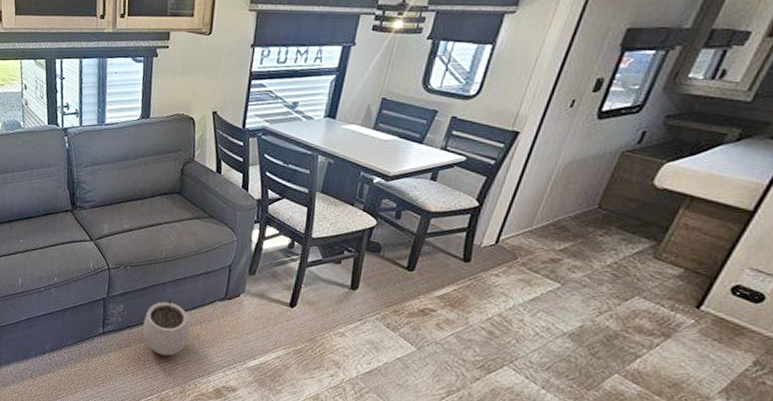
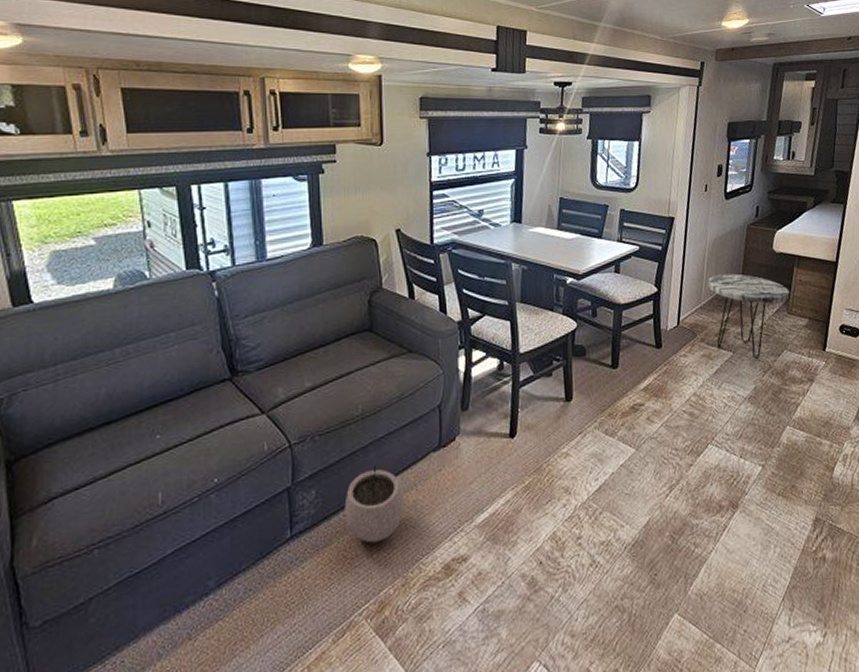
side table: none [541,200,664,297] -> present [707,273,790,359]

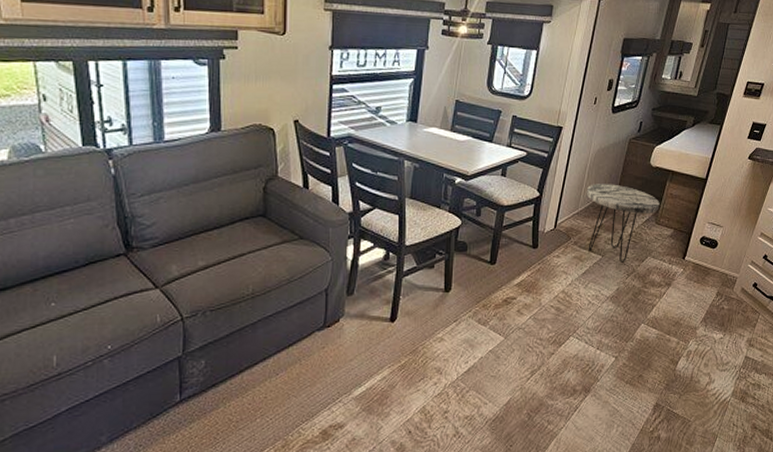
plant pot: present [344,465,404,543] -> none [232,340,288,409]

